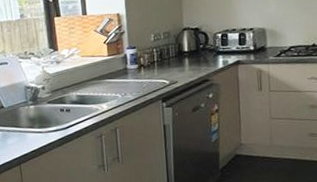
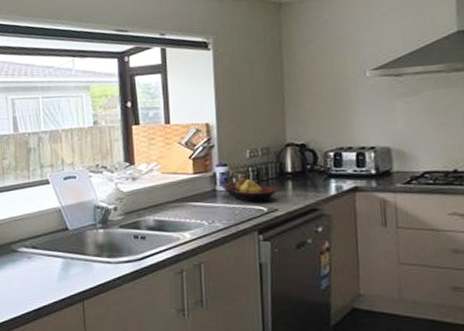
fruit bowl: none [132,57,177,78] -> present [222,177,278,203]

